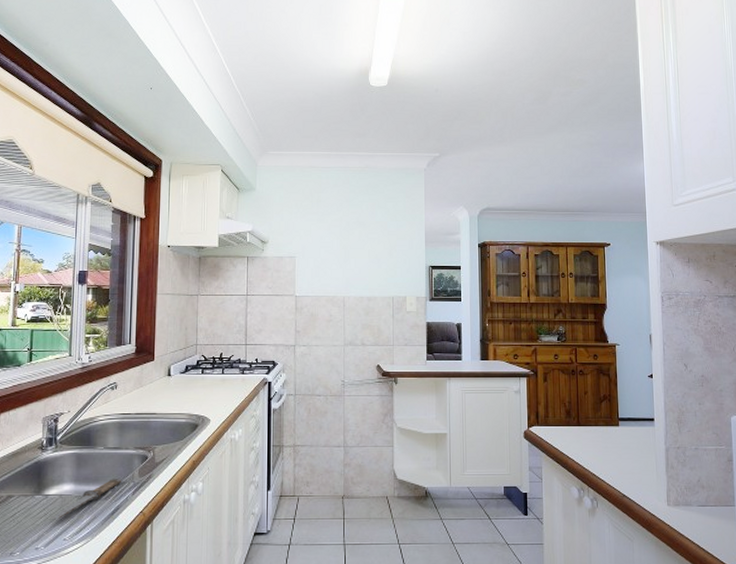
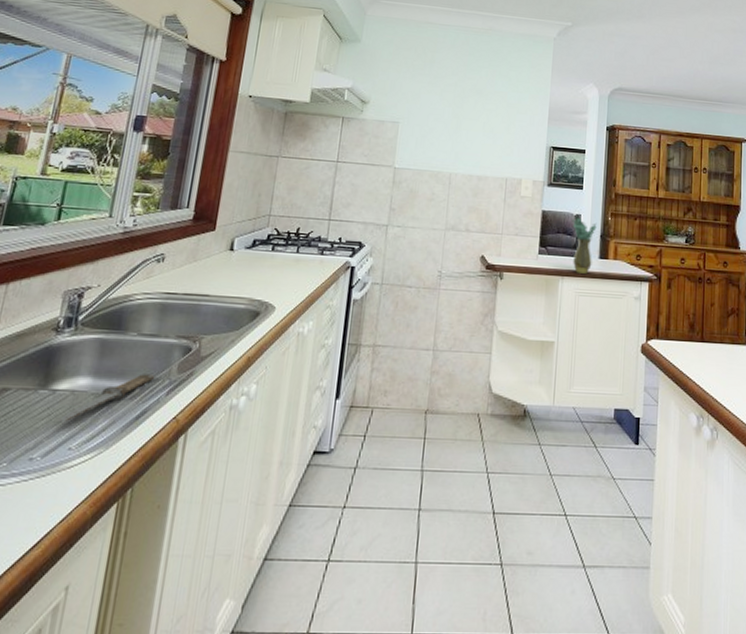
vase: none [453,324,476,374] -> present [572,215,597,274]

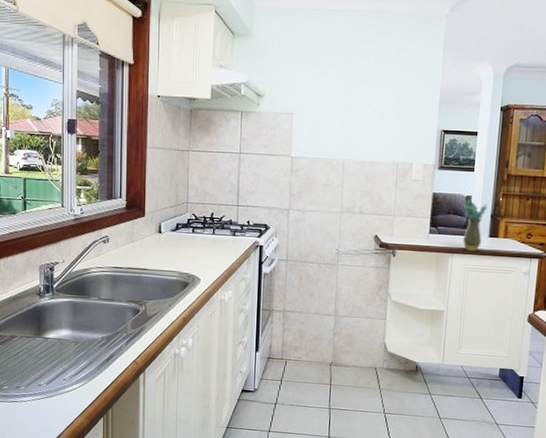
knife: present [60,374,155,423] -> none [54,328,116,361]

